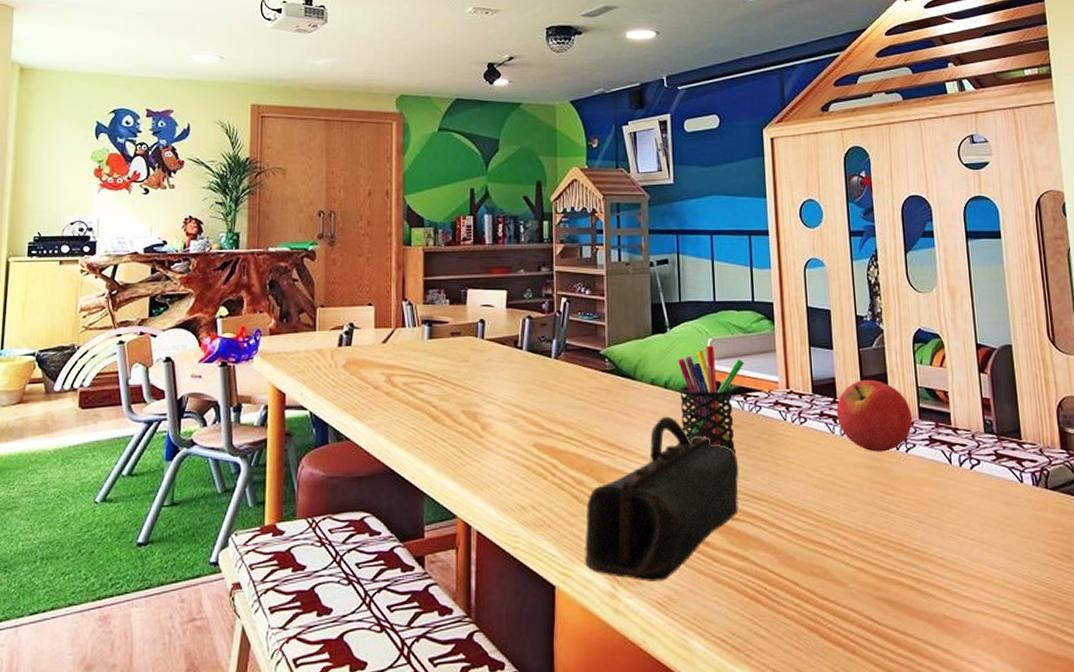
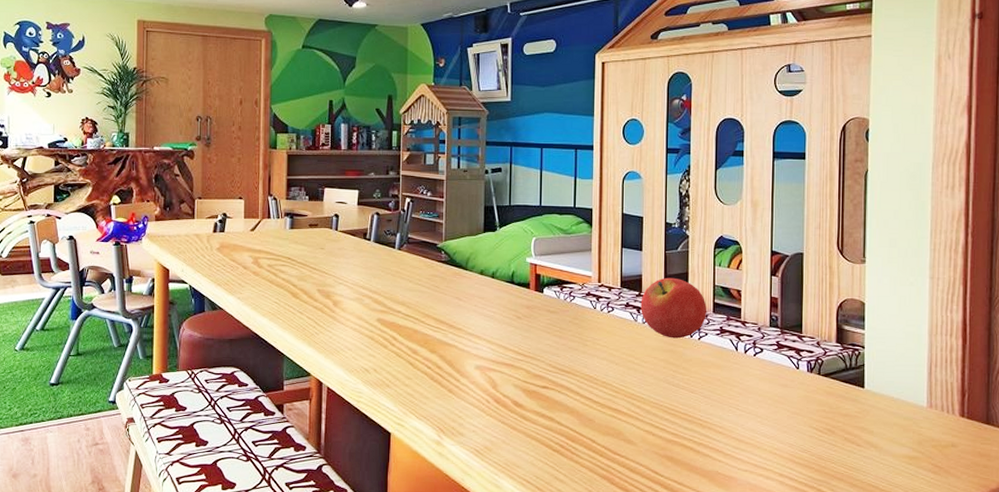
pencil case: present [585,416,739,582] -> none [417,301,552,434]
pen holder: present [678,345,744,454] -> none [504,243,563,335]

